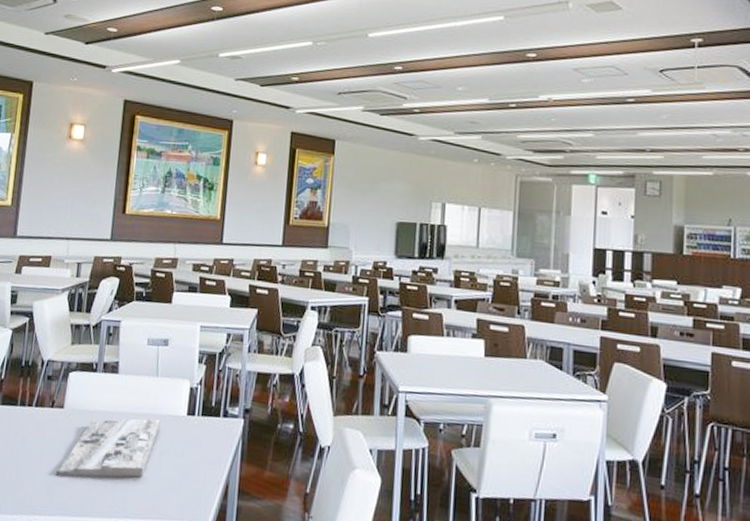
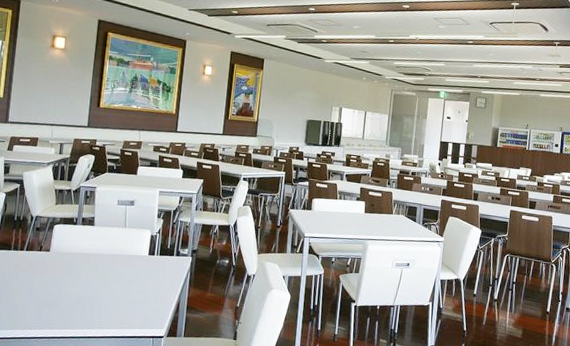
tray: present [56,418,161,478] -> none [44,257,128,301]

